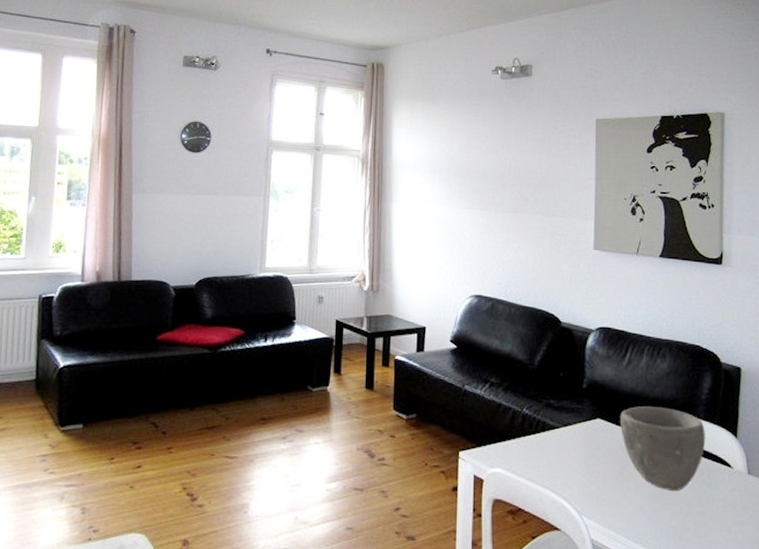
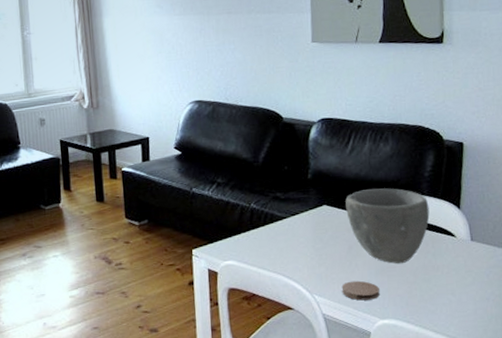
coaster: none [612,505,652,529] -> present [341,280,380,301]

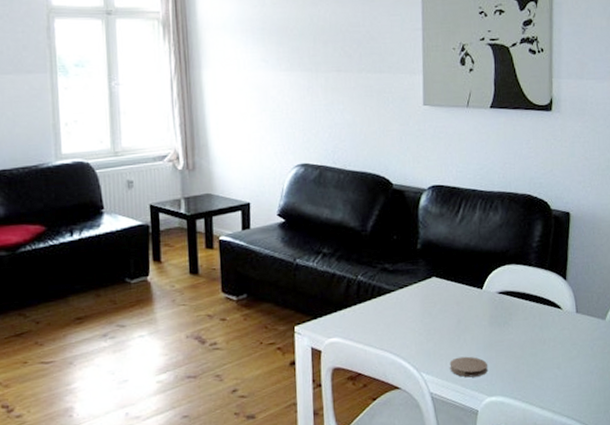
bowl: present [345,188,430,264] -> none [455,259,537,339]

